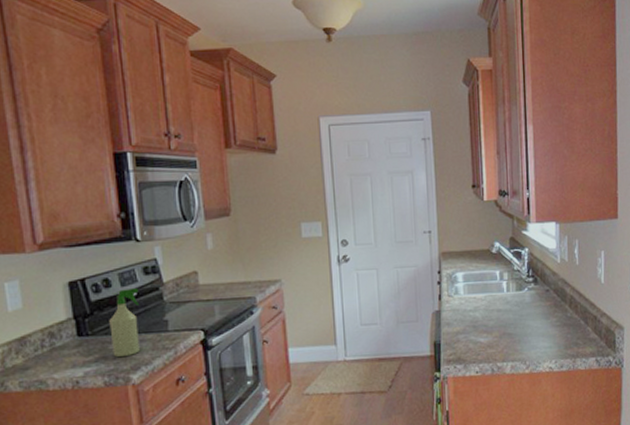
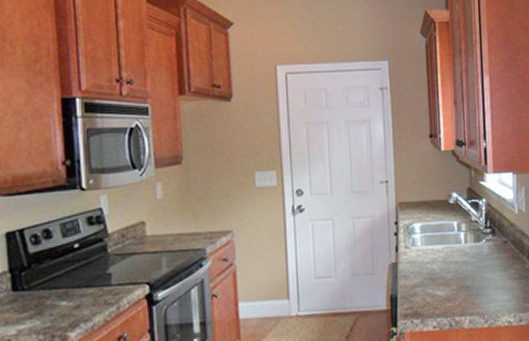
spray bottle: present [109,288,140,357] -> none [48,240,82,313]

